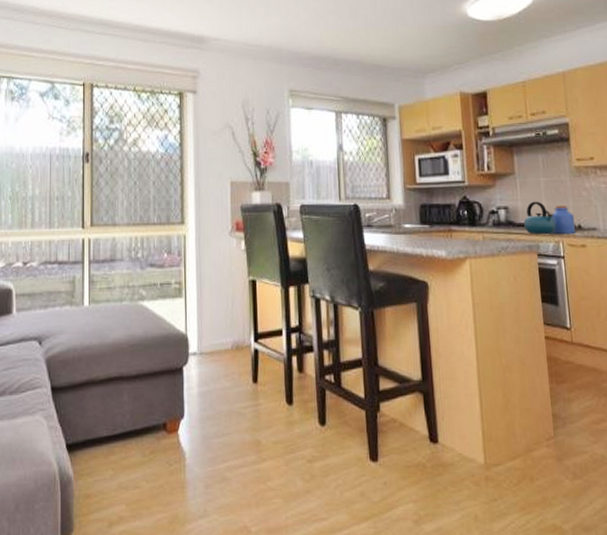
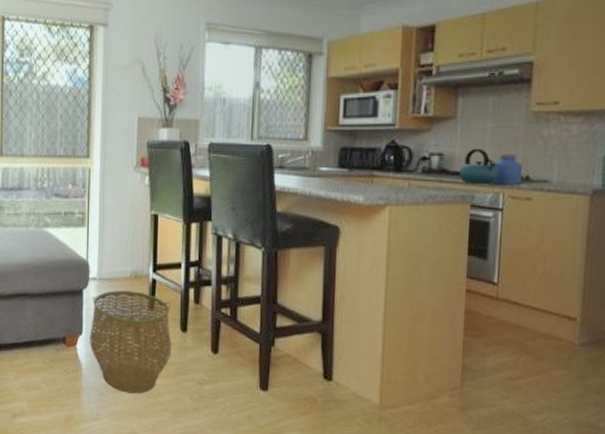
basket: none [192,364,279,481] -> present [89,290,172,394]

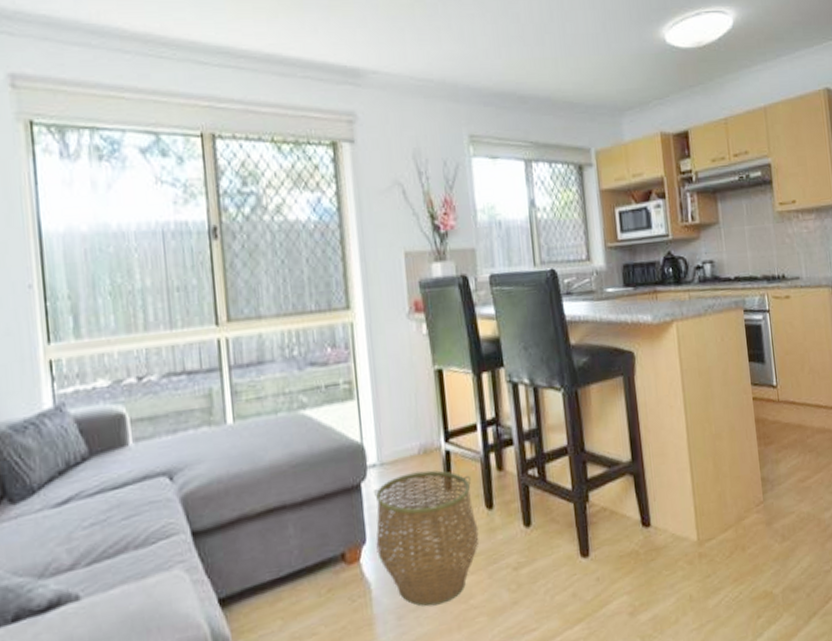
kettle: present [459,148,499,184] -> none [729,252,762,289]
jar: present [493,154,523,186] -> none [756,254,780,287]

